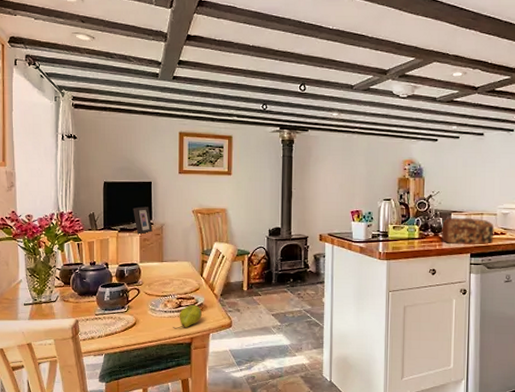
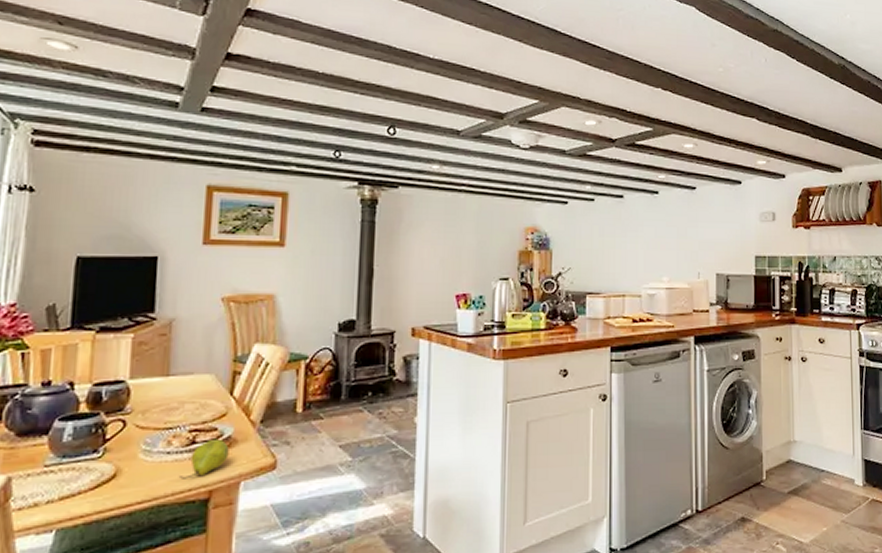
picture frame: present [133,207,153,235] -> none [123,293,155,336]
bread loaf: present [441,217,495,245] -> none [573,300,639,335]

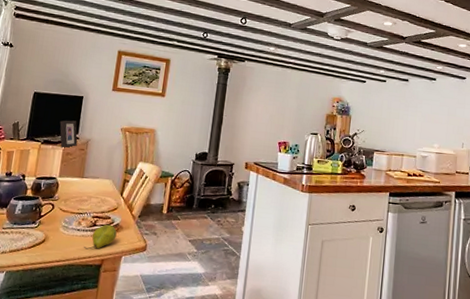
picture frame: none [123,293,155,336] -> present [59,120,78,148]

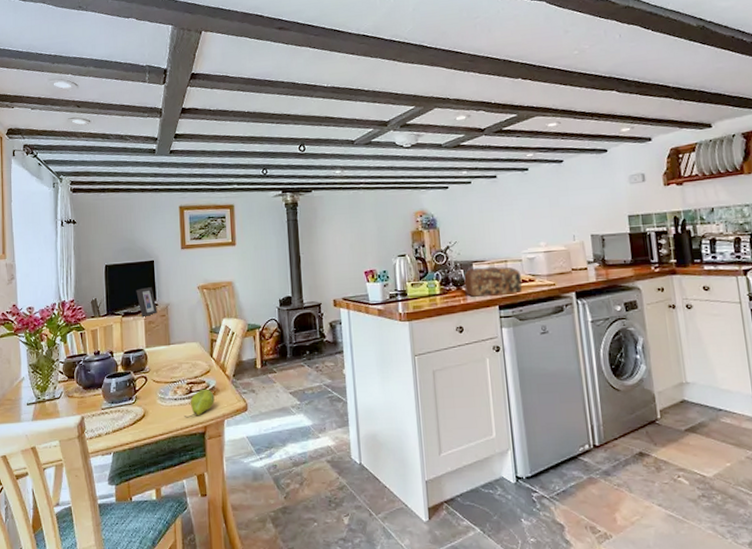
bread loaf: none [362,155,414,185] -> present [463,266,523,297]

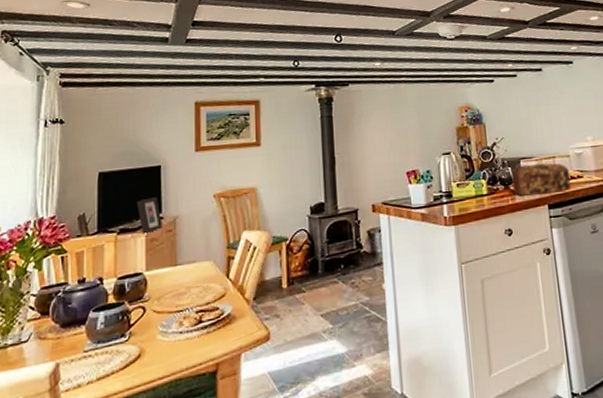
fruit: present [183,388,215,418] -> none [190,316,230,355]

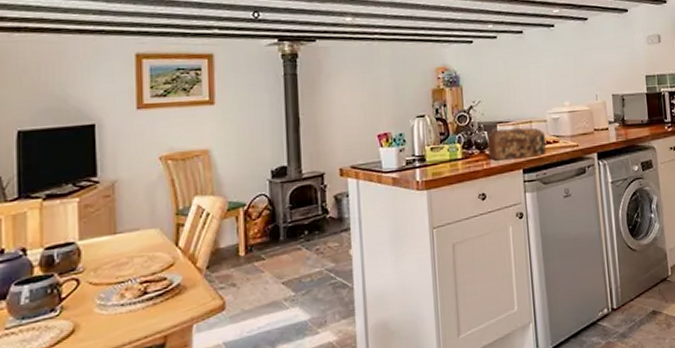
picture frame: present [136,197,163,234] -> none [66,159,98,200]

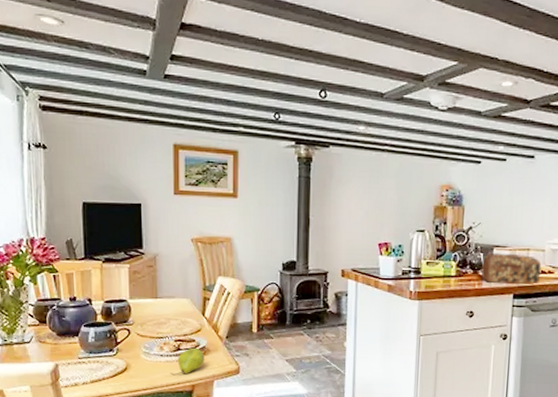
fruit: none [134,287,180,328] -> present [170,347,204,376]

